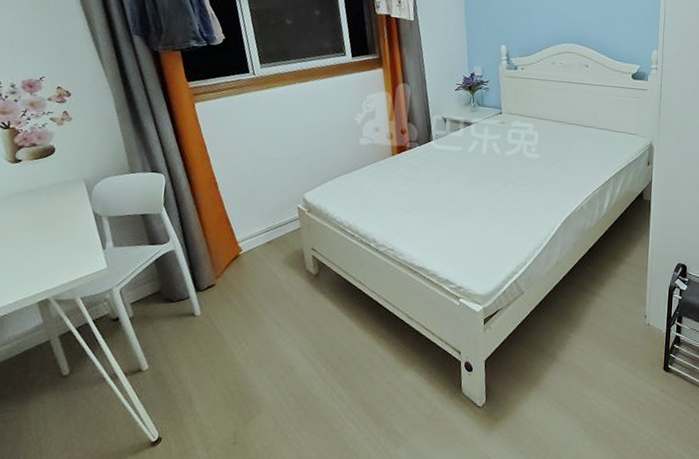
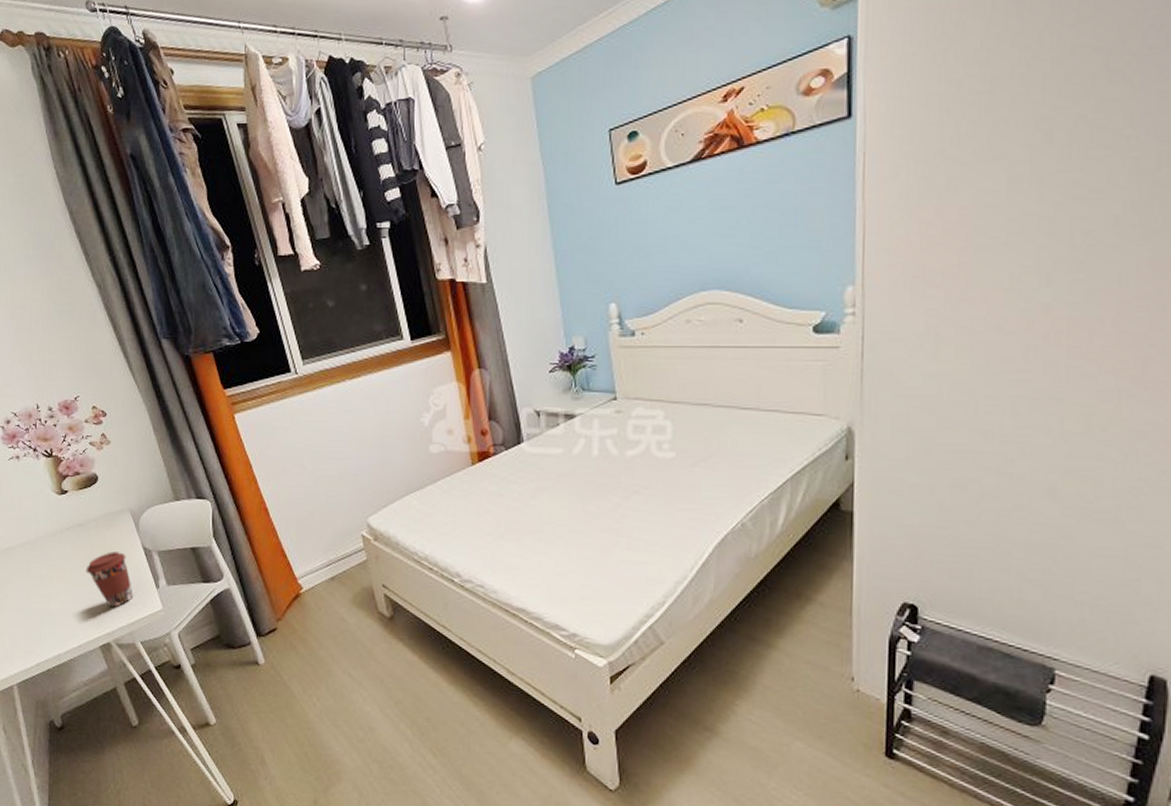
coffee cup: none [31,216,79,267] -> present [86,551,134,608]

